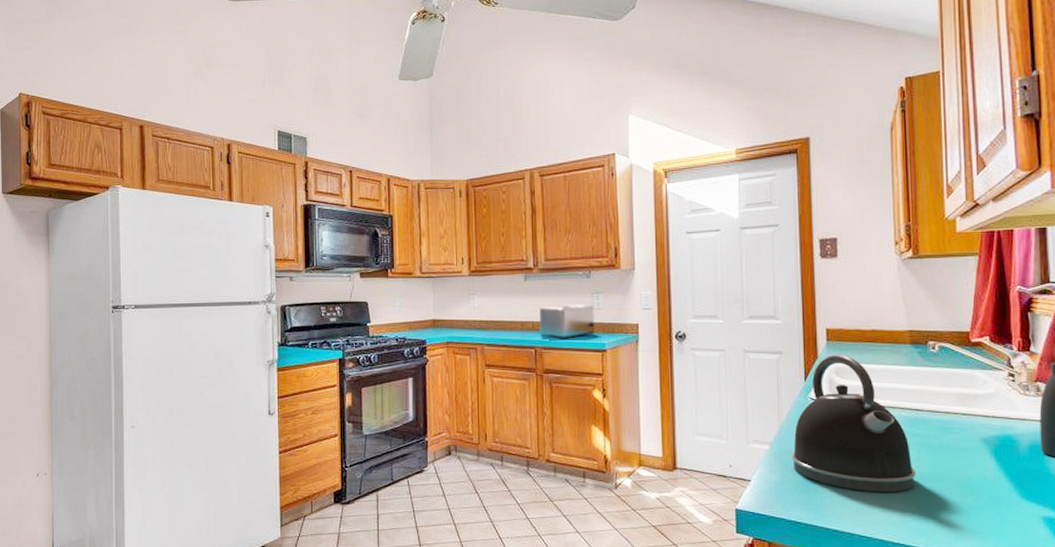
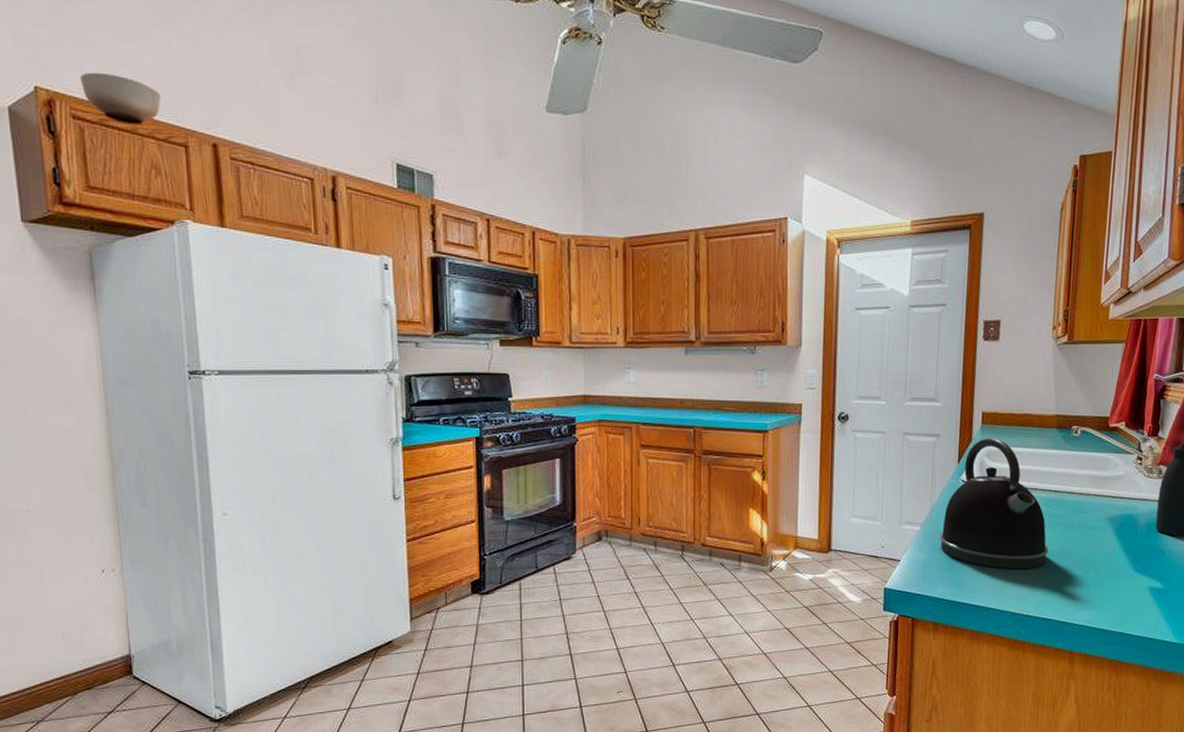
bowl: none [50,79,105,115] -> present [79,72,161,124]
toaster: present [540,304,595,339] -> none [700,382,758,419]

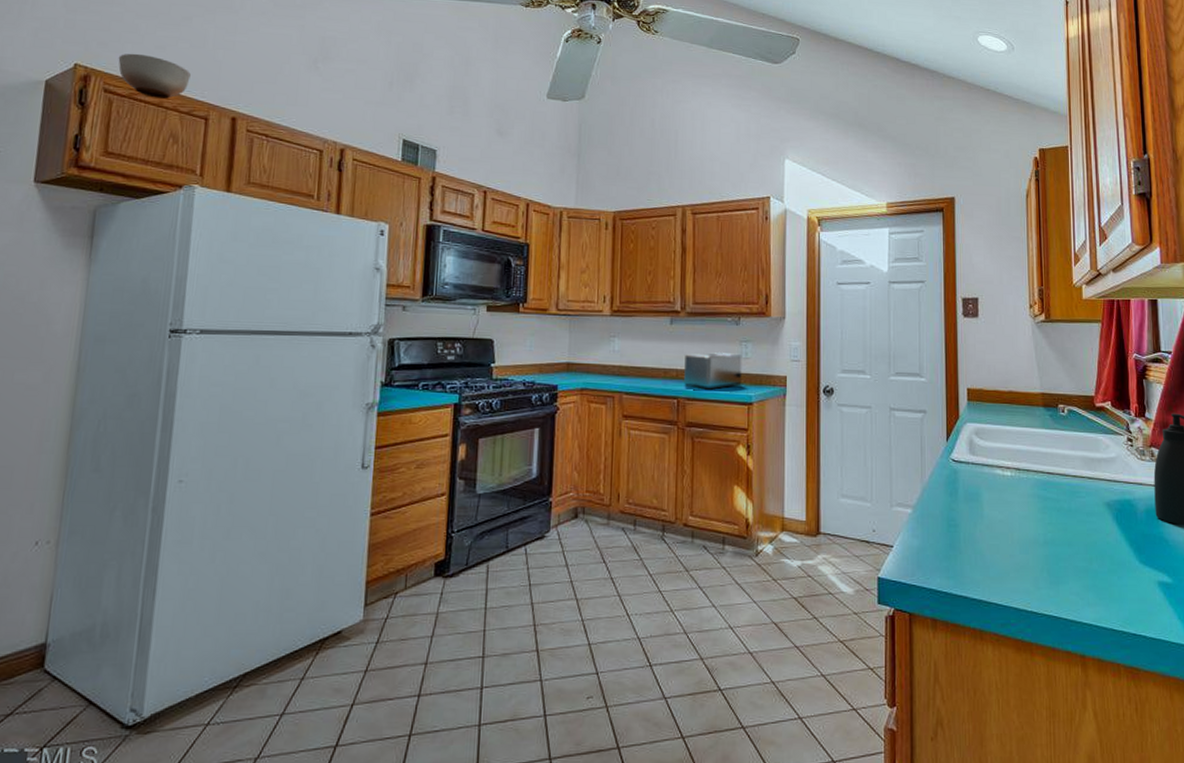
toaster: none [700,382,758,419] -> present [684,352,742,390]
kettle: present [939,437,1049,569] -> none [933,415,1048,559]

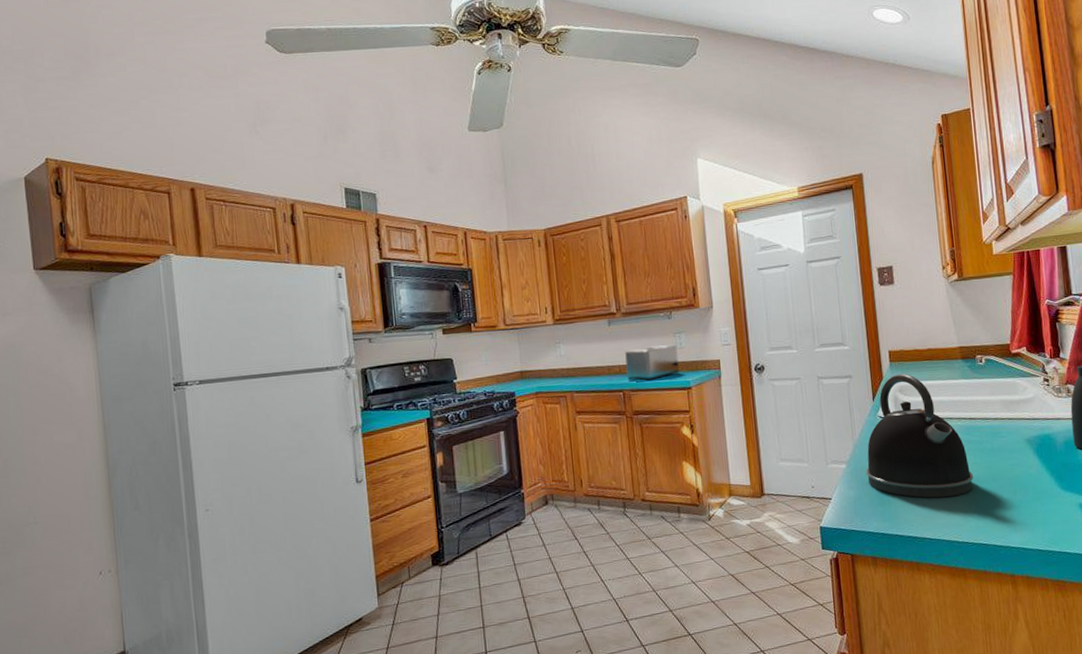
bowl: present [118,53,191,99] -> none [82,141,148,180]
kettle: none [933,415,1048,559] -> present [865,373,974,498]

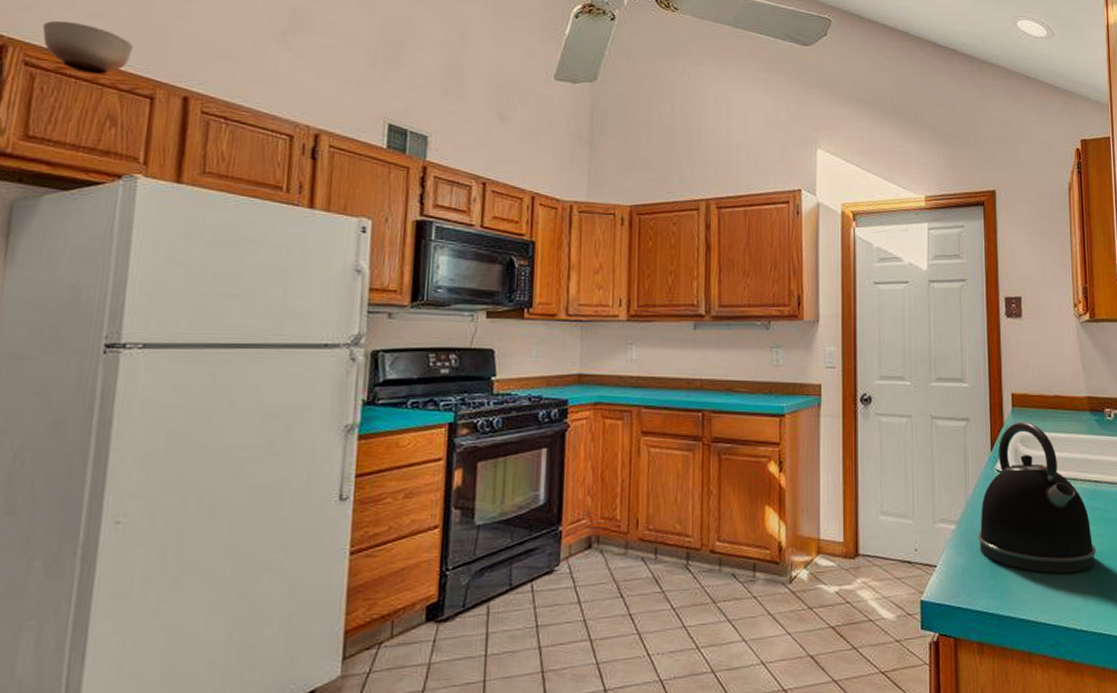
bowl: none [82,141,148,180] -> present [42,20,133,74]
toaster: present [625,344,679,381] -> none [709,360,773,401]

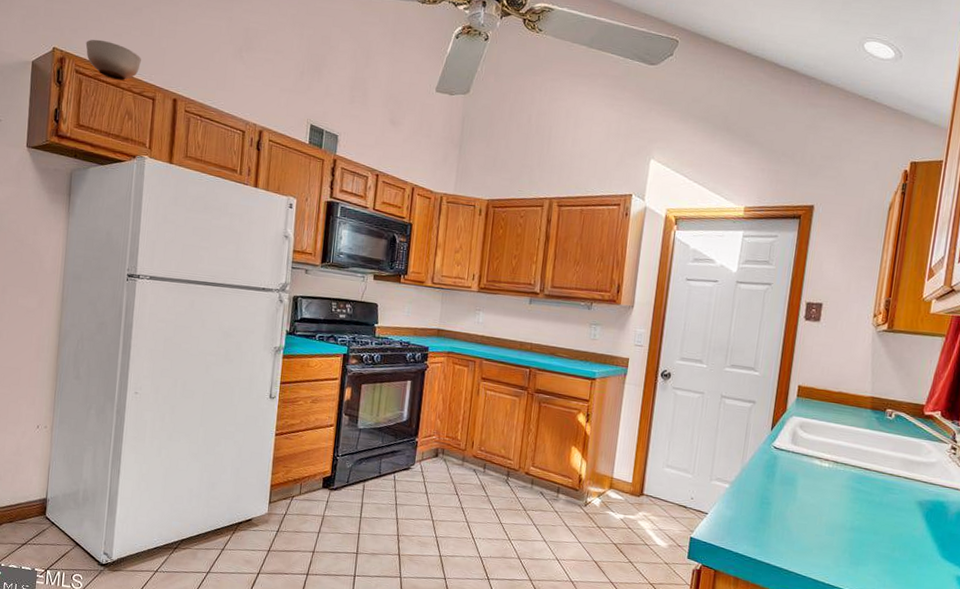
kettle: present [977,421,1097,574] -> none [747,409,856,540]

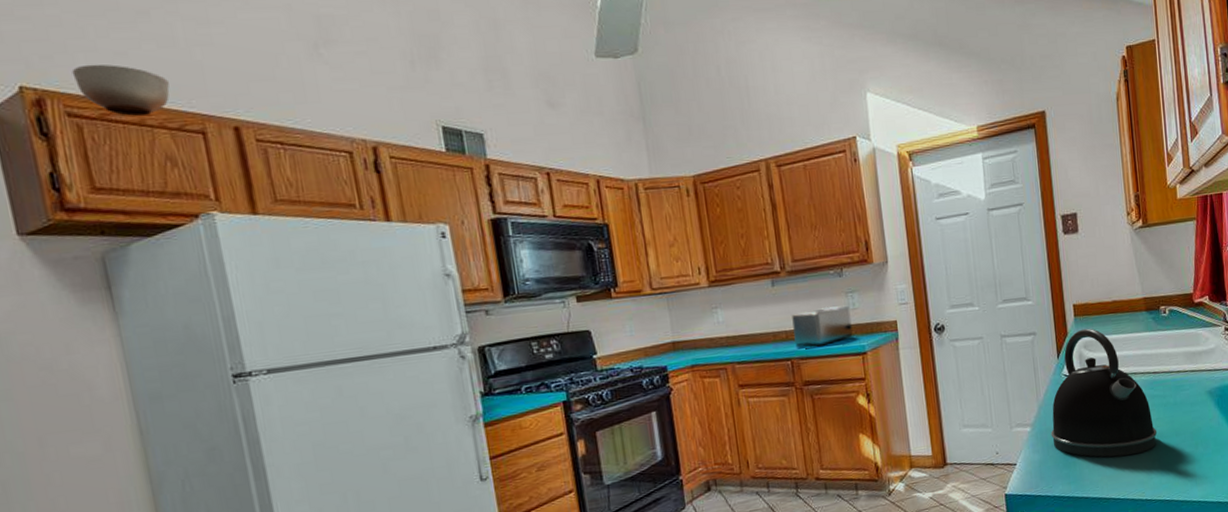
toaster: none [536,331,591,364] -> present [792,305,853,348]
kettle: none [747,409,856,540] -> present [1050,328,1158,457]

